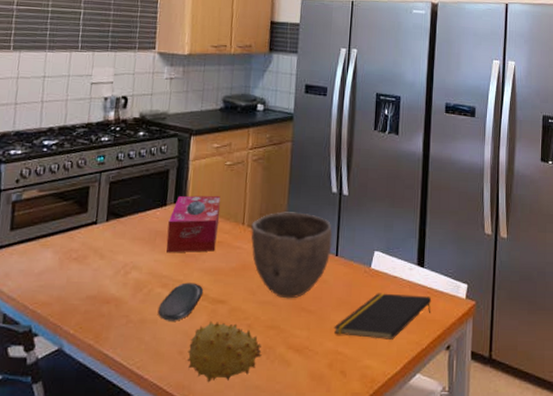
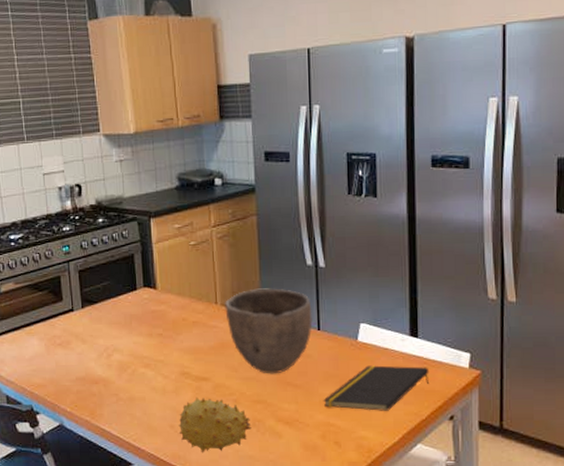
oval tray: present [157,282,204,321] -> none [144,362,186,398]
tissue box: present [166,195,221,253] -> none [141,276,192,335]

